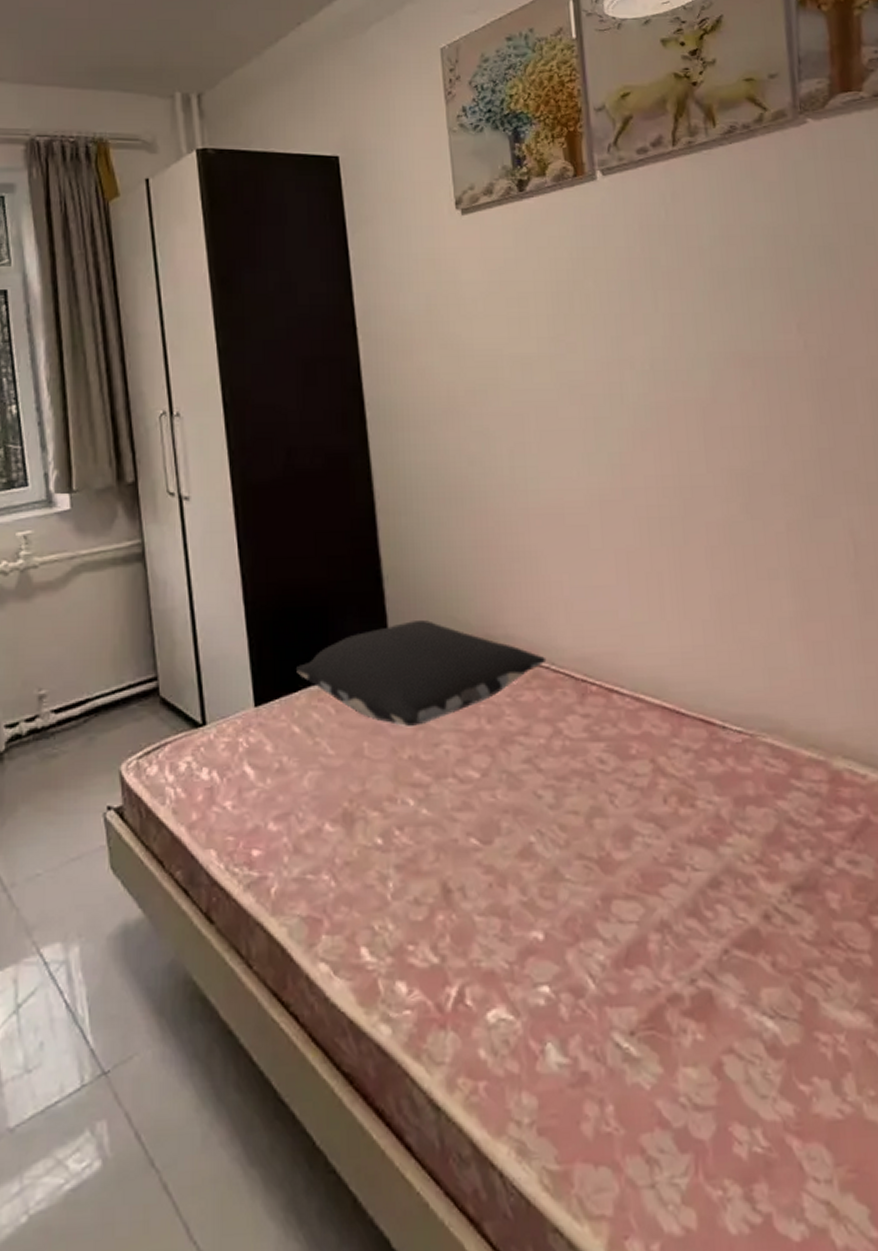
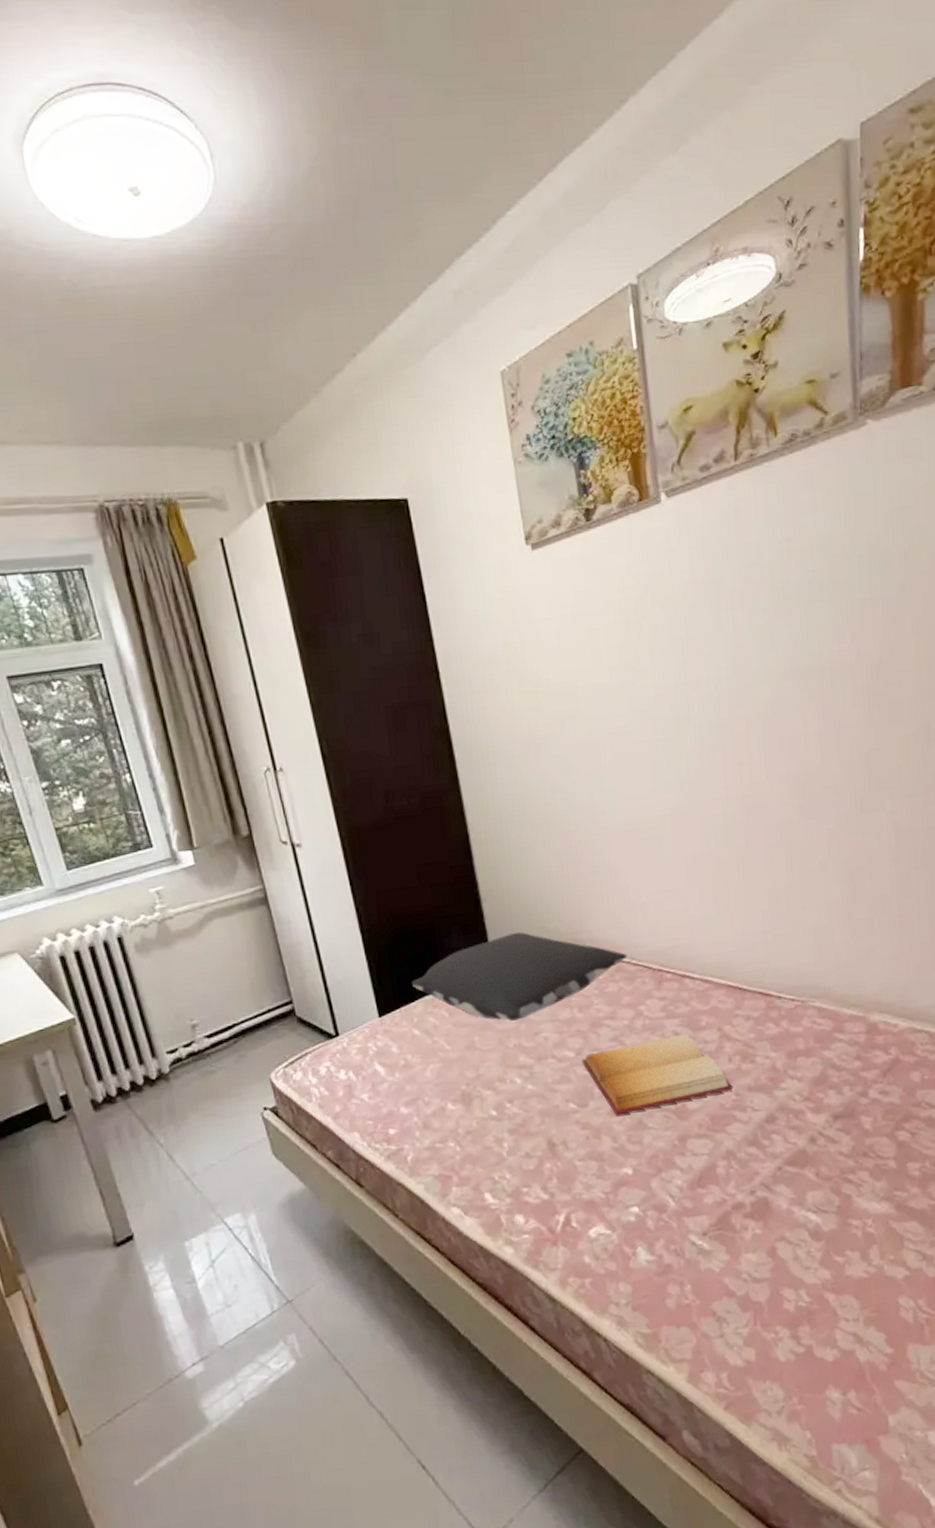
bible: none [487,762,668,860] -> present [581,1034,733,1116]

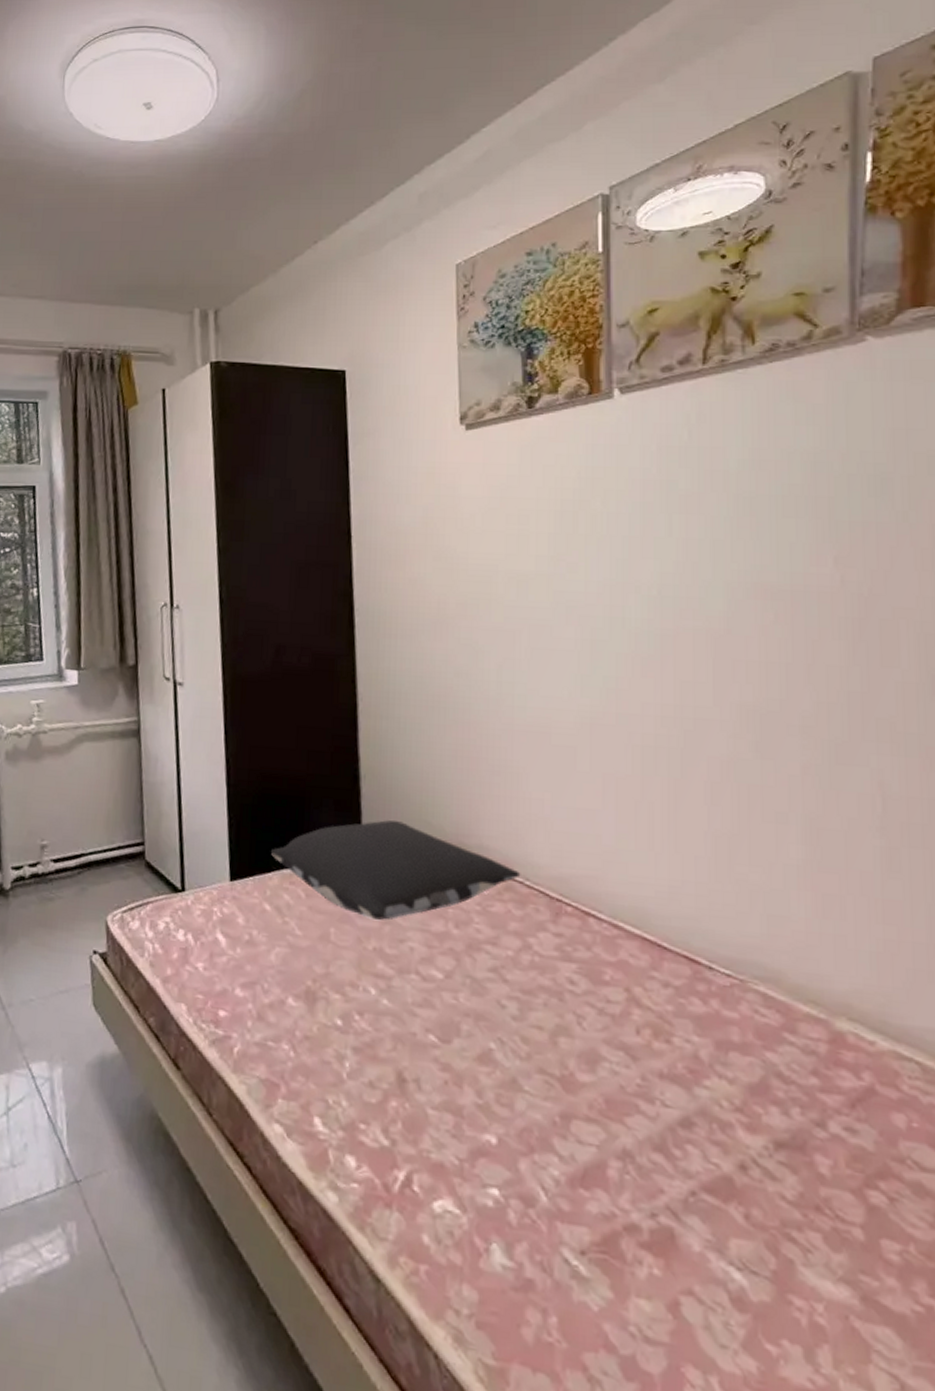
bible: present [581,1034,733,1116] -> none [450,980,638,1072]

